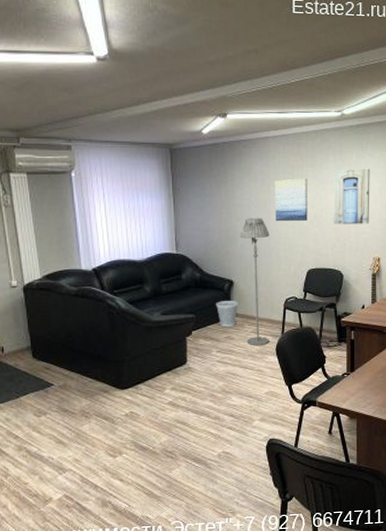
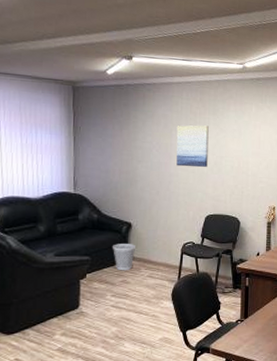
floor lamp: present [240,218,270,346] -> none [140,161,170,291]
wall art: present [333,168,370,224] -> none [232,120,268,174]

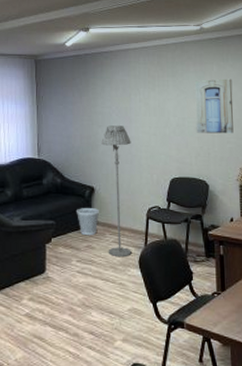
floor lamp: none [140,161,170,291] -> present [101,125,132,258]
wall art: present [176,125,209,168] -> none [135,88,169,130]
wall art: none [232,120,268,174] -> present [194,79,234,134]

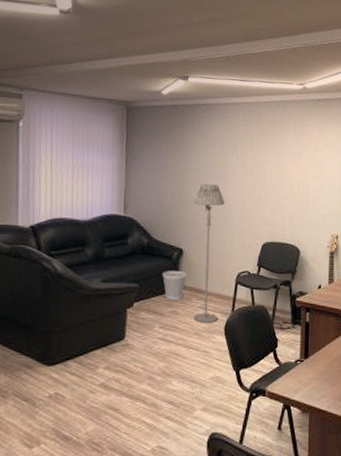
wall art: present [194,79,234,134] -> none [291,142,331,200]

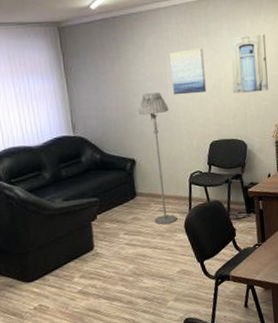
wastebasket: present [161,271,188,301] -> none [118,180,143,208]
wall art: none [232,147,267,192] -> present [169,48,206,95]
wall art: none [291,142,331,200] -> present [228,34,268,94]

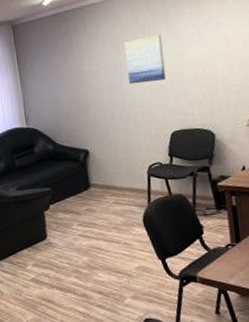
floor lamp: present [138,93,177,225] -> none [91,82,135,218]
wall art: present [228,34,268,94] -> none [191,14,241,80]

